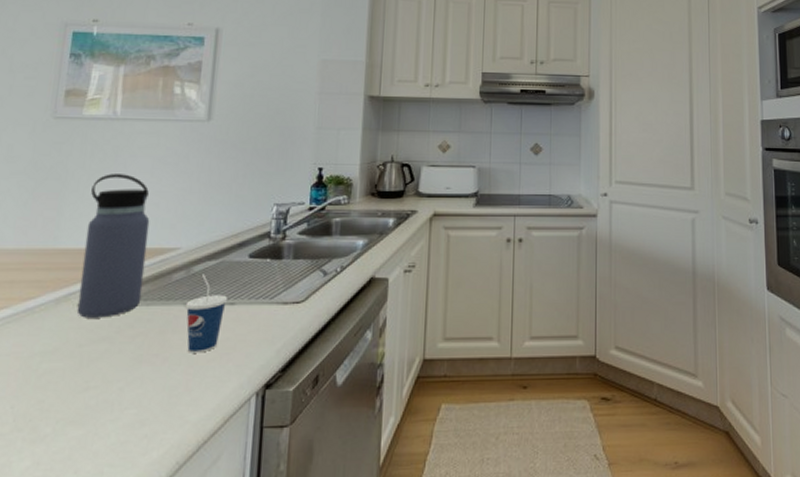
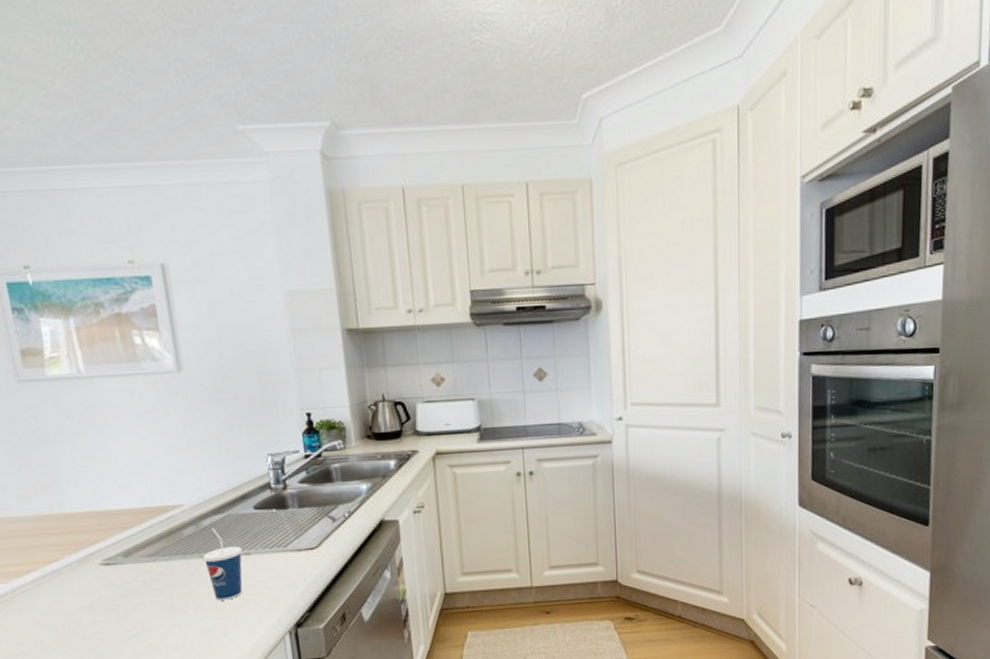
water bottle: present [76,174,150,318] -> none [79,435,159,576]

